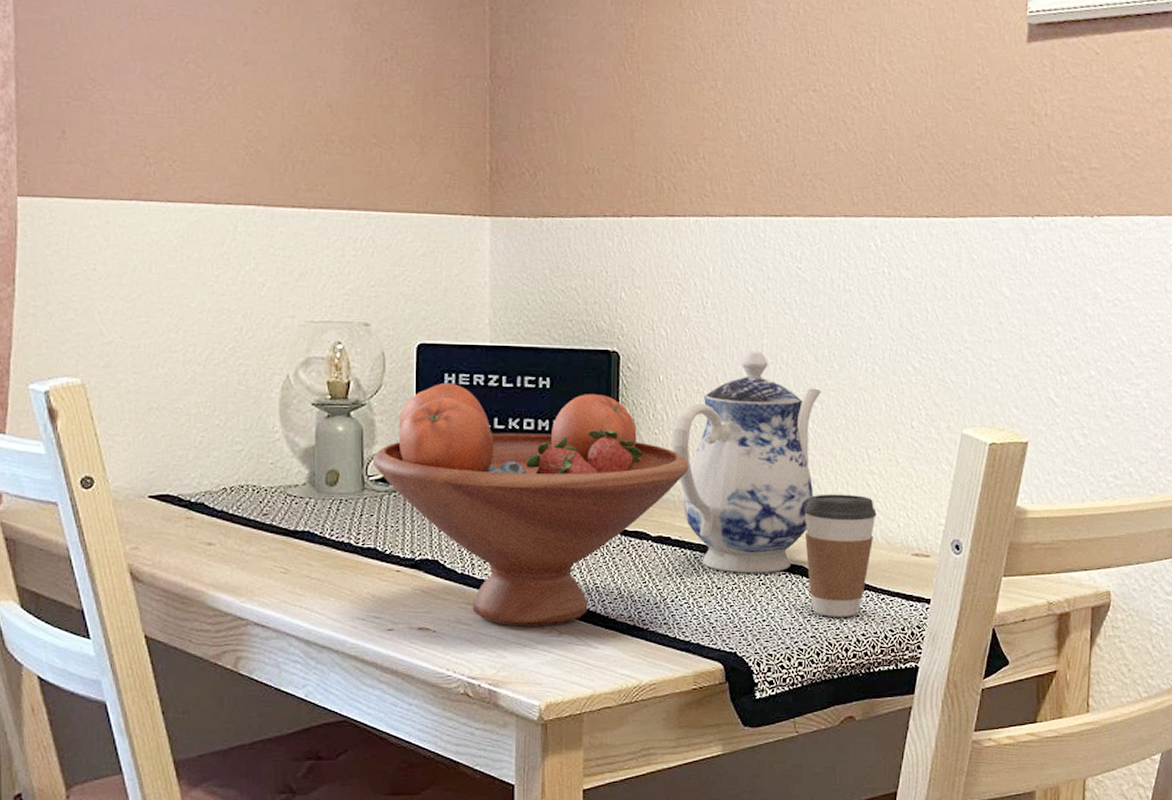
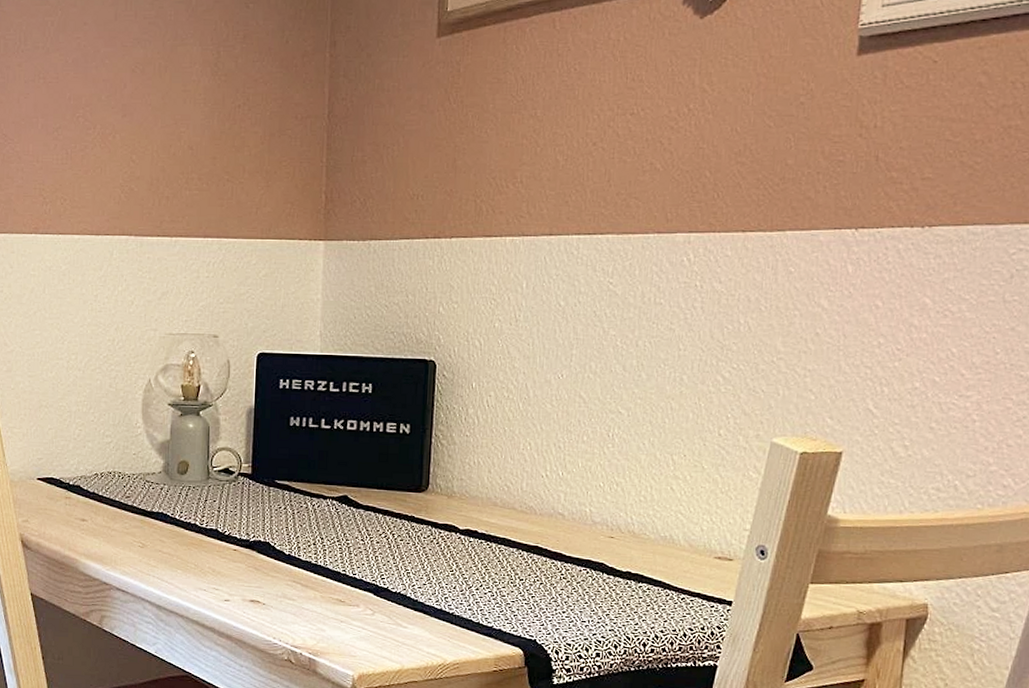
fruit bowl: present [373,382,689,627] -> none [217,387,497,605]
teapot: present [671,351,821,573] -> none [481,361,628,568]
coffee cup: present [804,494,877,617] -> none [606,496,680,614]

